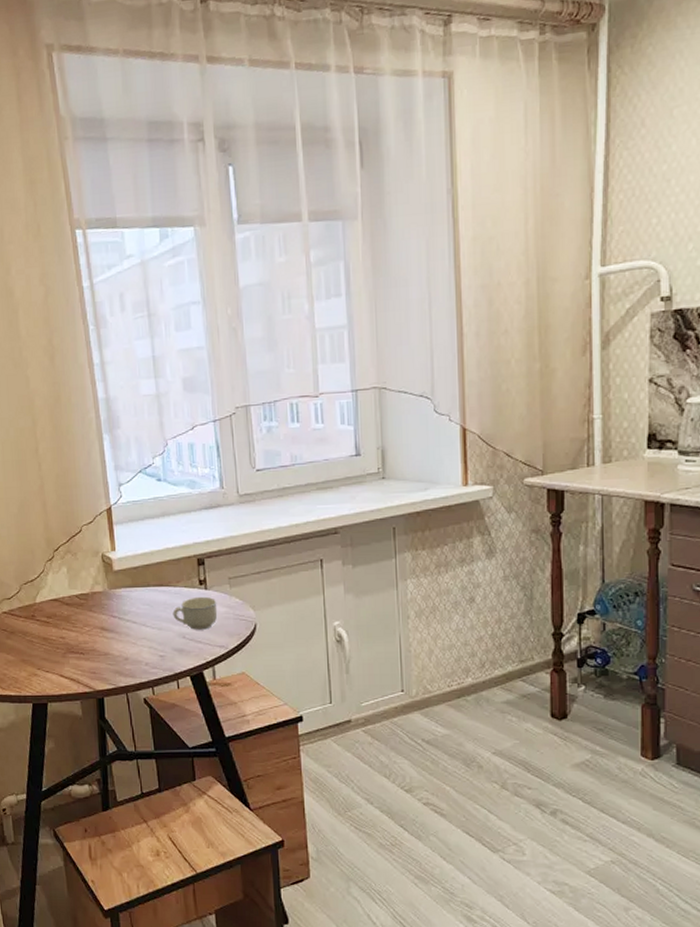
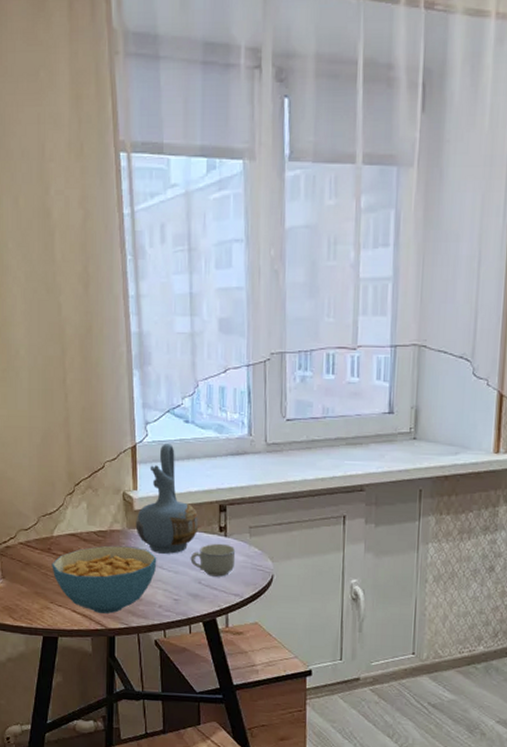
cereal bowl: none [36,607,140,676] -> present [52,545,157,614]
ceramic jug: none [116,503,179,611] -> present [135,443,199,554]

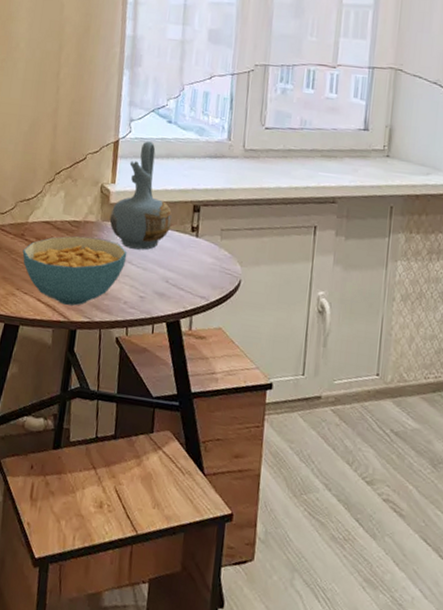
cup: present [190,543,236,577] -> none [159,242,206,278]

